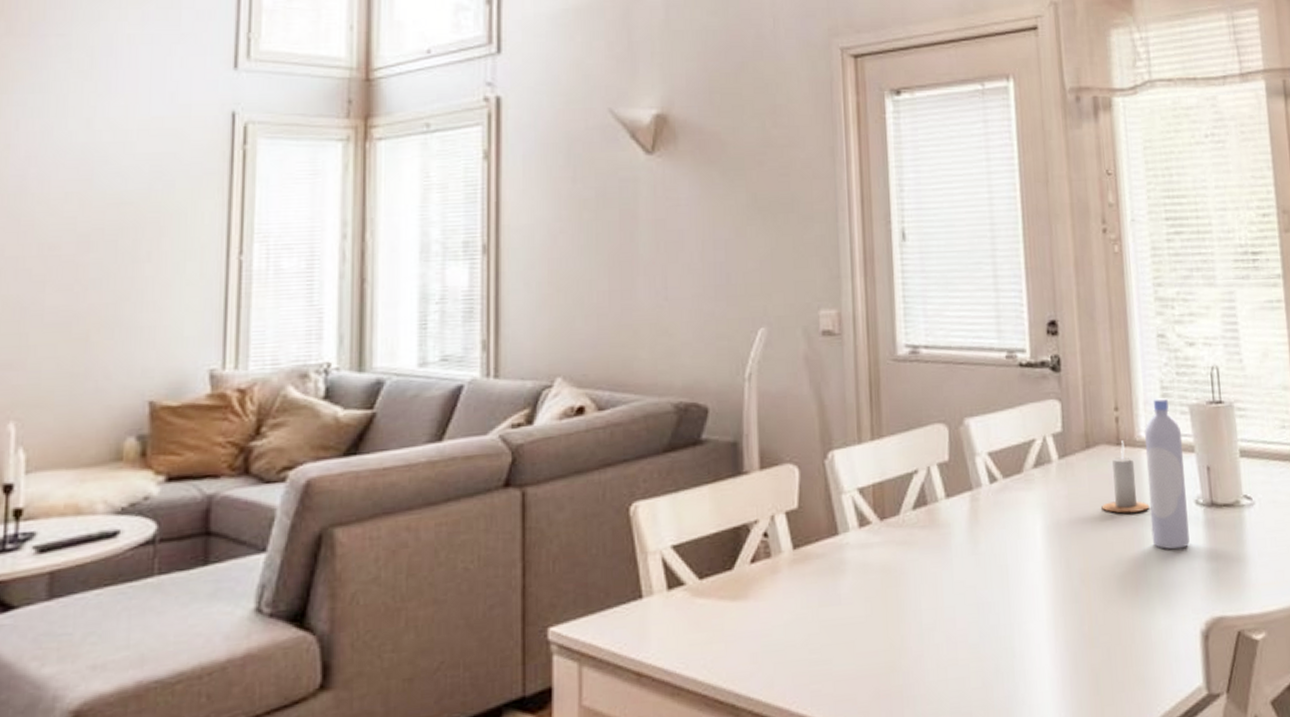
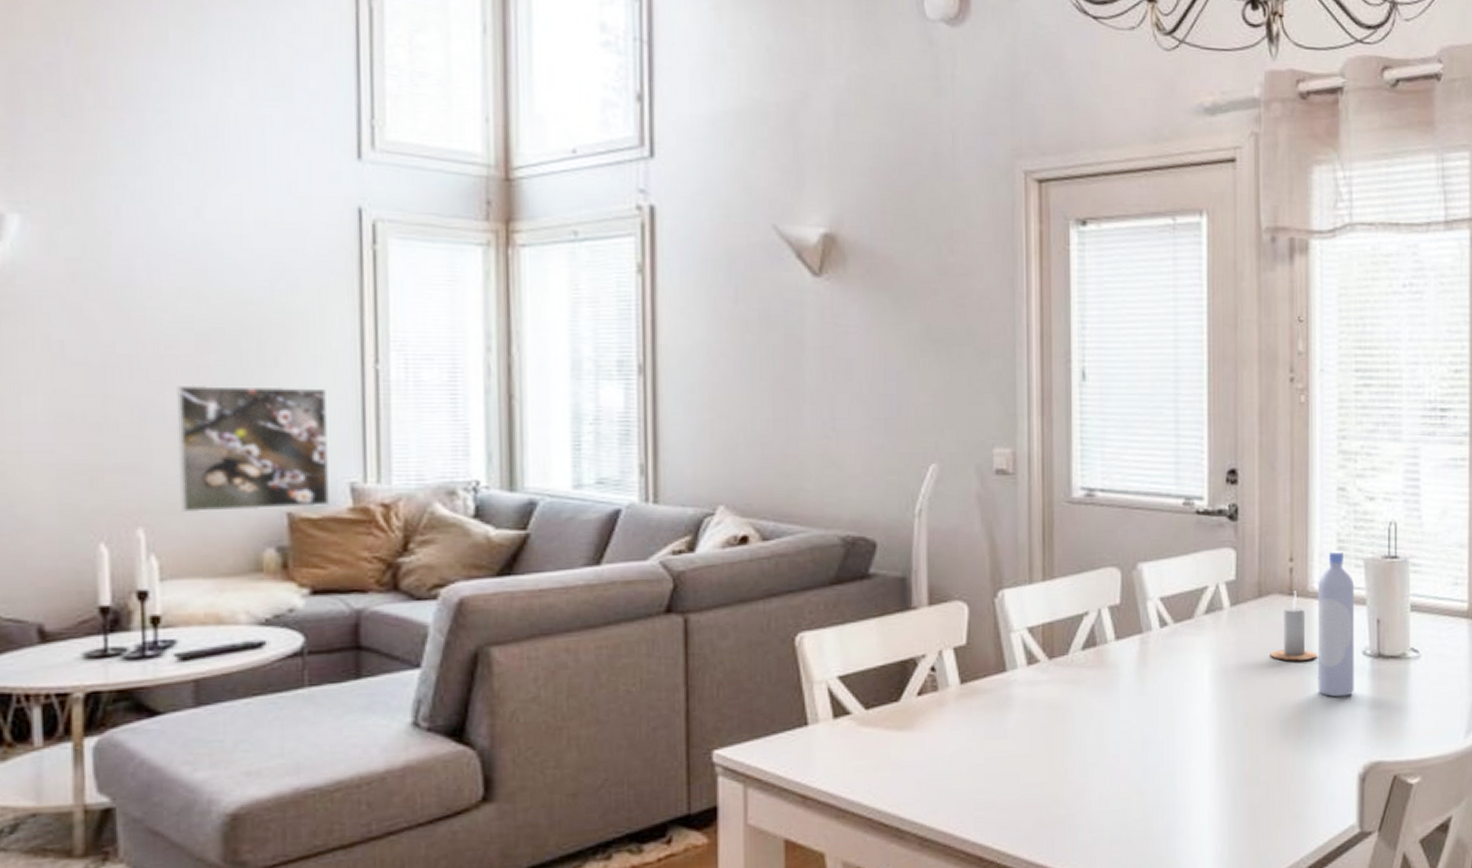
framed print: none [50,280,193,406] -> present [176,384,329,514]

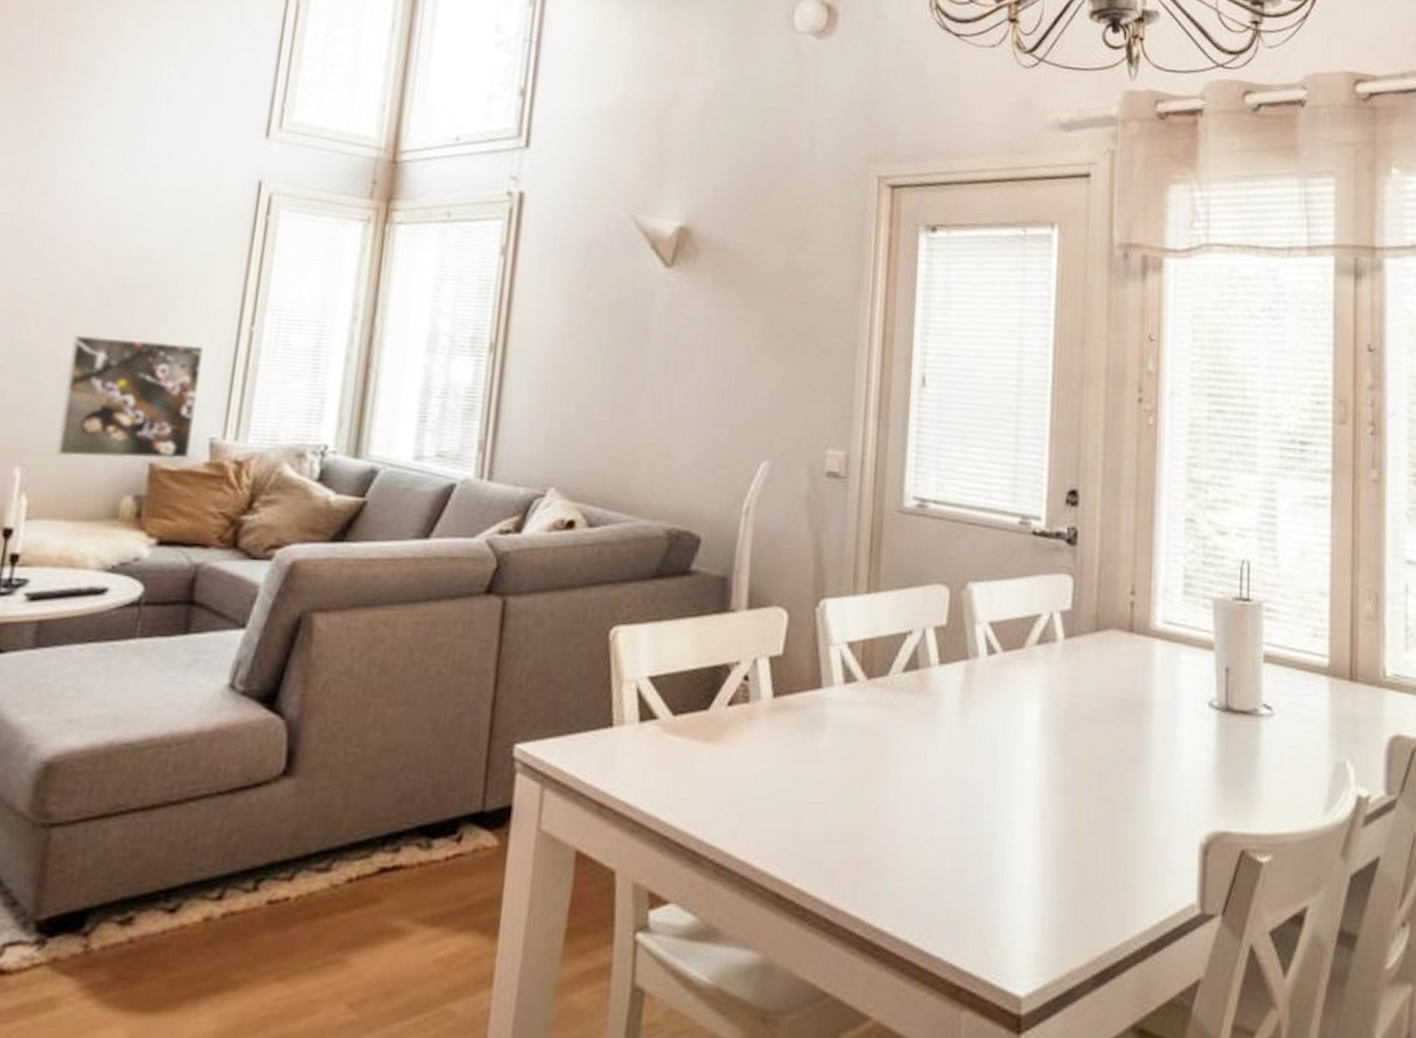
candle: present [1270,590,1317,661] -> none [1106,627,1158,707]
bottle: present [1317,551,1355,697] -> none [1157,587,1202,753]

